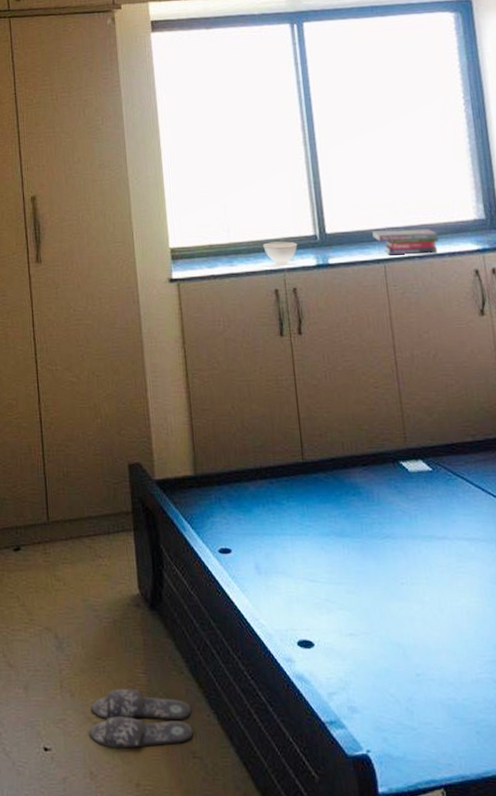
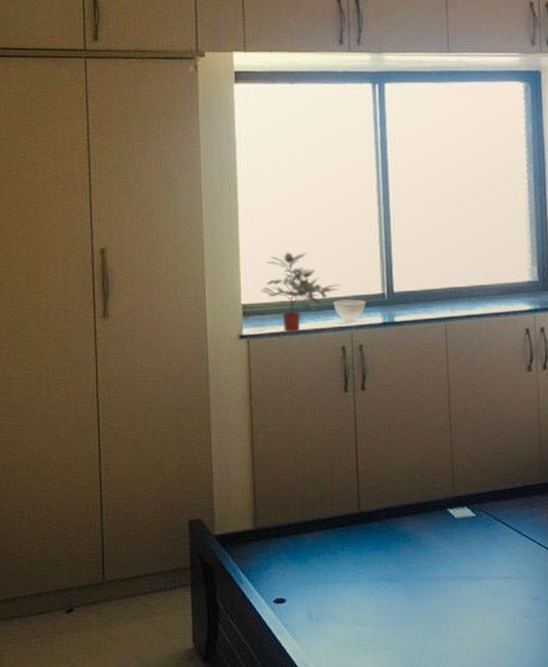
potted plant: none [188,195,271,277] -> present [260,252,342,333]
books: present [372,228,438,256] -> none [436,289,496,314]

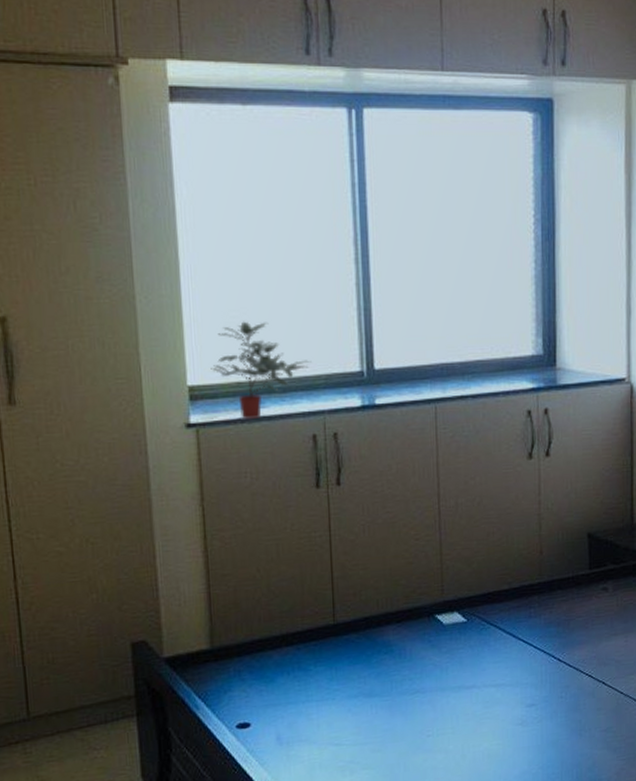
bowl: present [333,299,367,323] -> none [301,378,342,407]

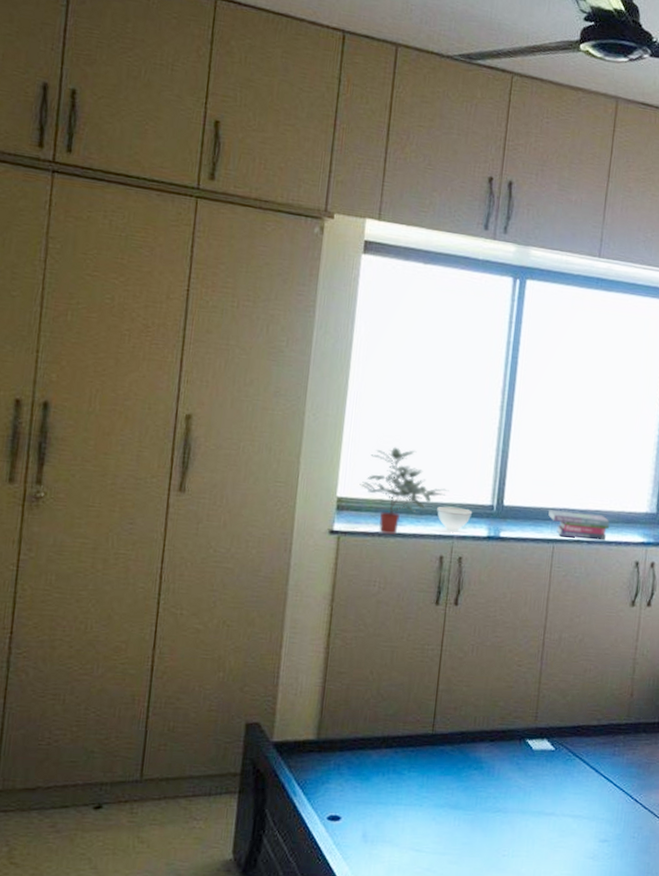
bowl: none [301,378,342,407] -> present [437,506,473,532]
books: none [425,364,494,395] -> present [548,509,610,541]

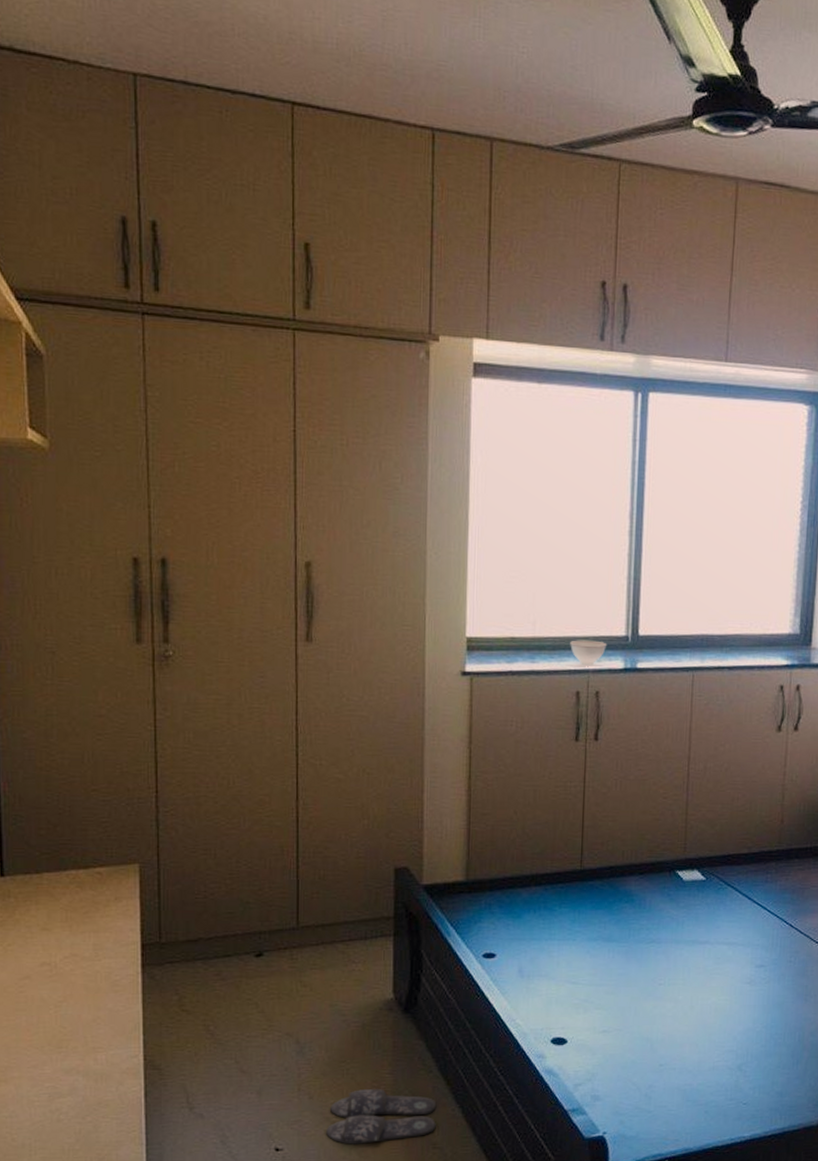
potted plant: present [359,447,449,535] -> none [488,581,581,673]
books: present [548,509,610,541] -> none [686,636,751,666]

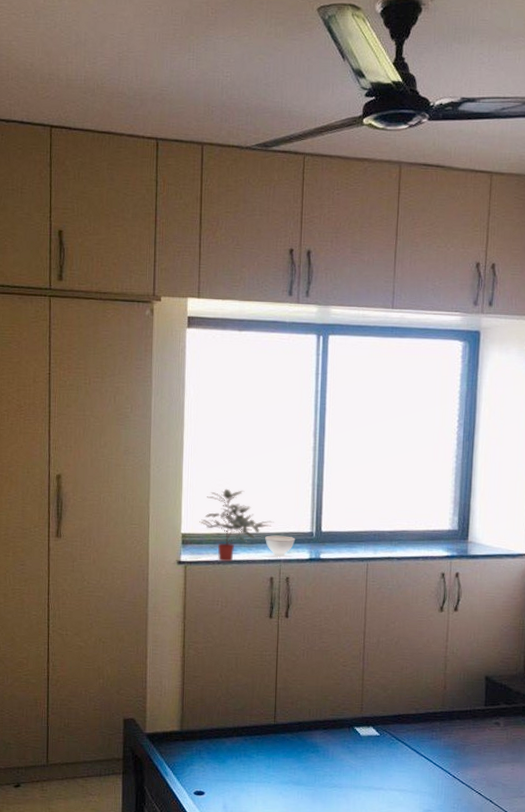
potted plant: none [488,581,581,673] -> present [199,488,274,562]

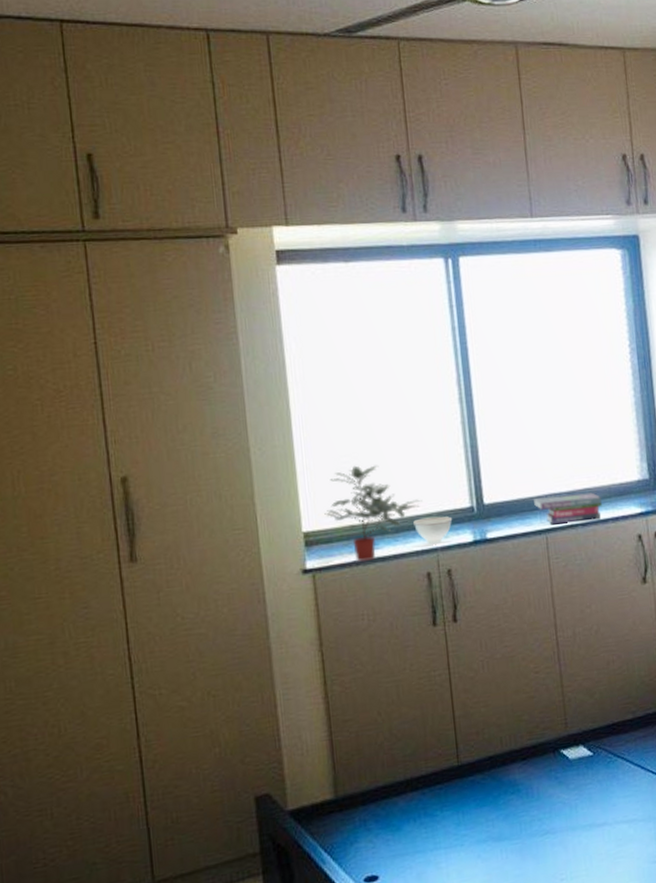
books: none [361,532,416,556] -> present [534,492,602,525]

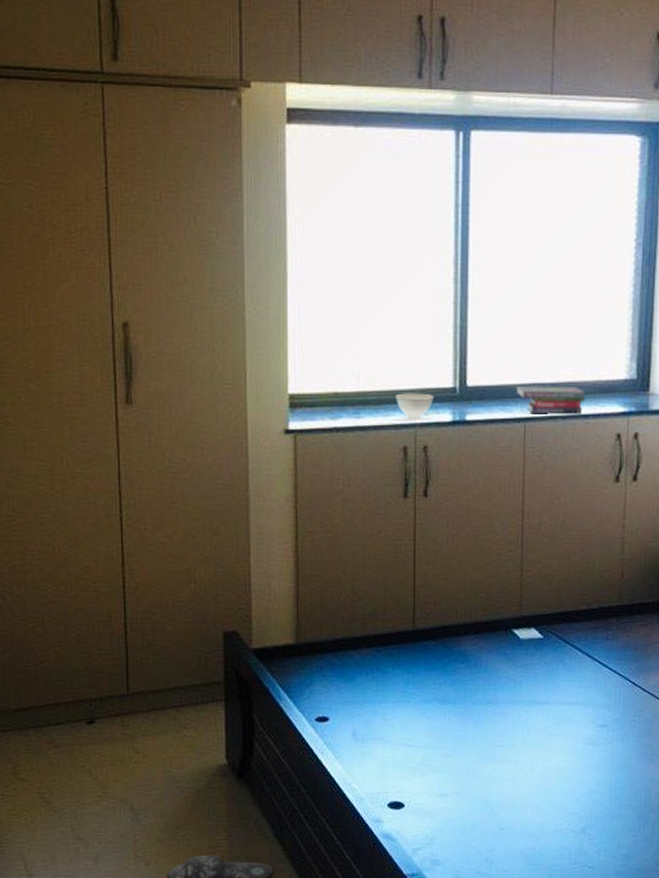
potted plant: present [324,464,422,562] -> none [311,334,407,429]

